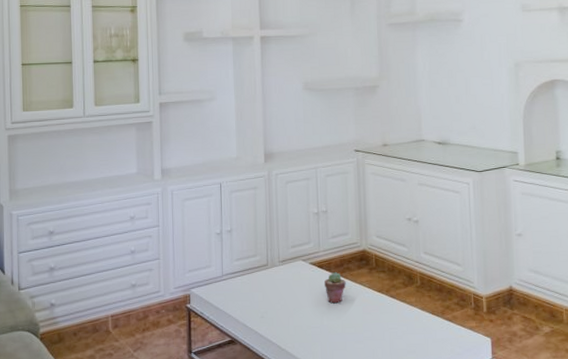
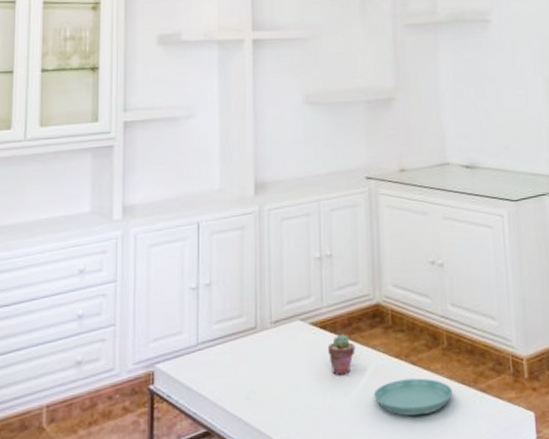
saucer: none [360,308,424,337] -> present [373,378,453,416]

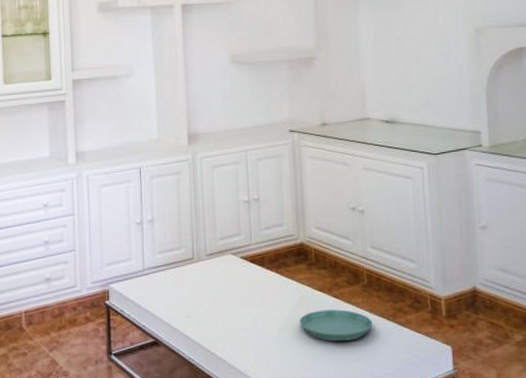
potted succulent: present [328,334,356,376] -> none [257,268,282,303]

